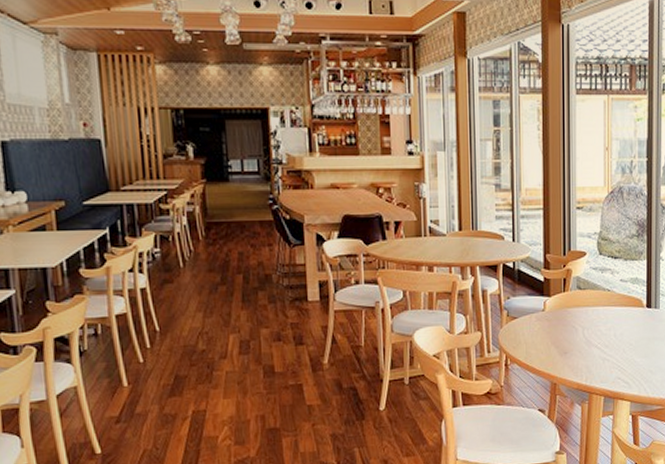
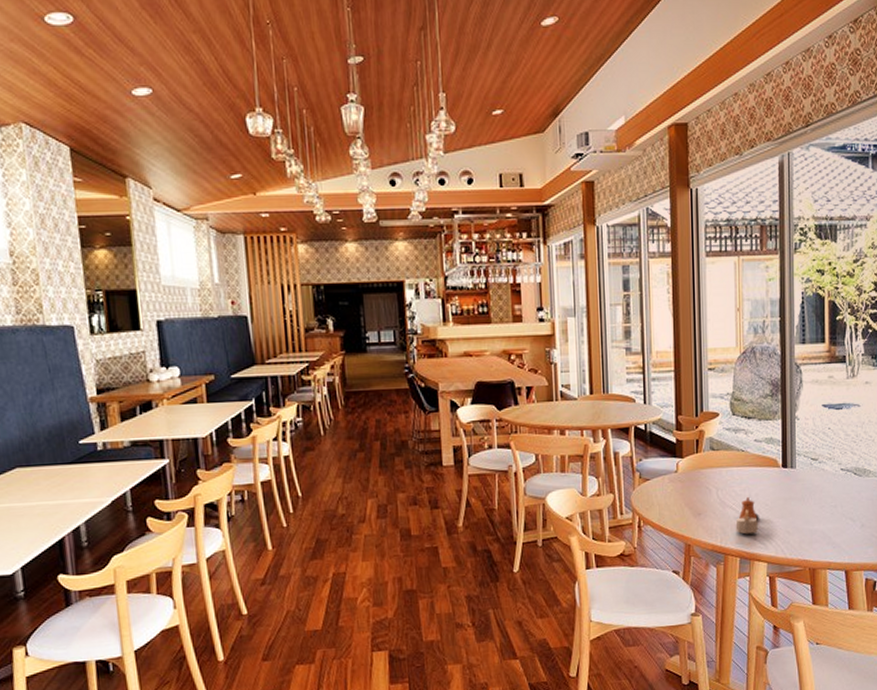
teapot: none [600,337,623,374] -> present [735,497,759,535]

